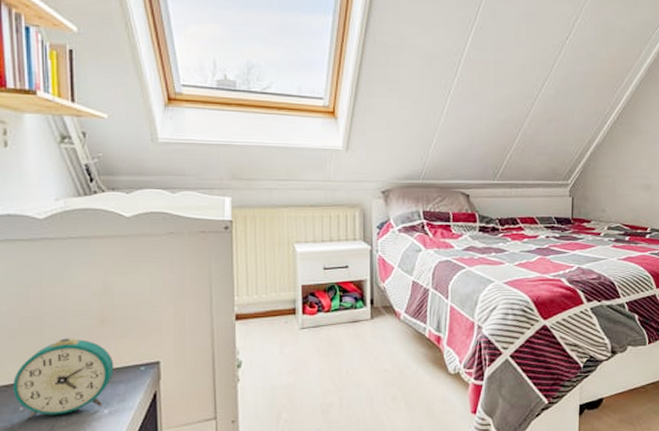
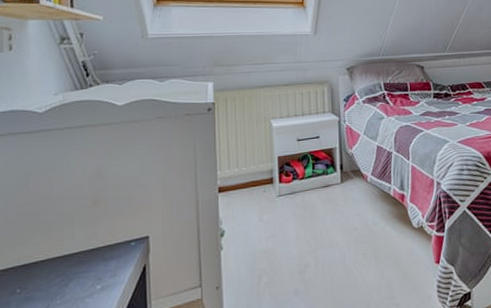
alarm clock: present [13,338,114,419] -> none [11,220,107,300]

